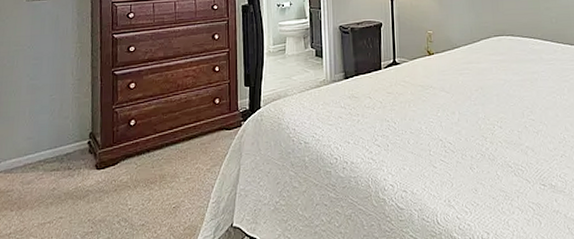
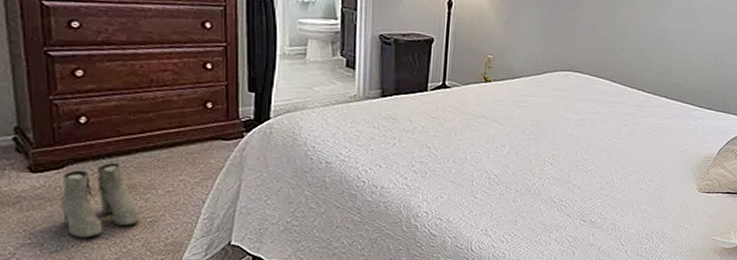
boots: none [114,156,167,226] -> present [60,162,140,238]

